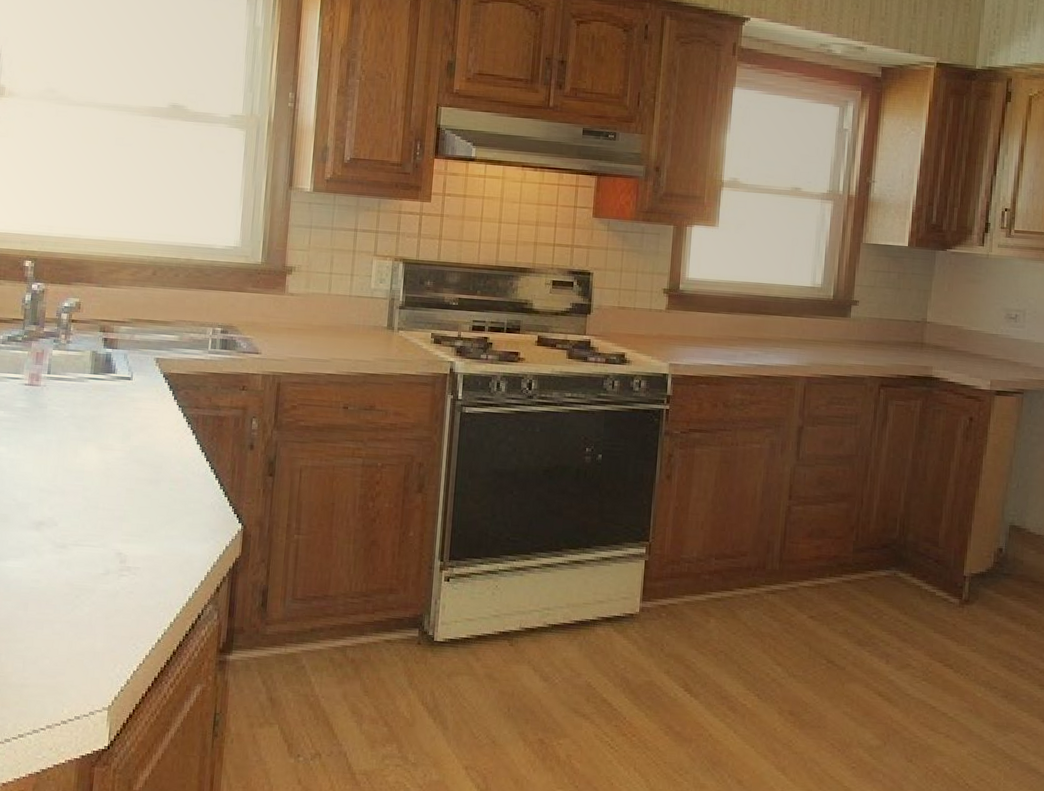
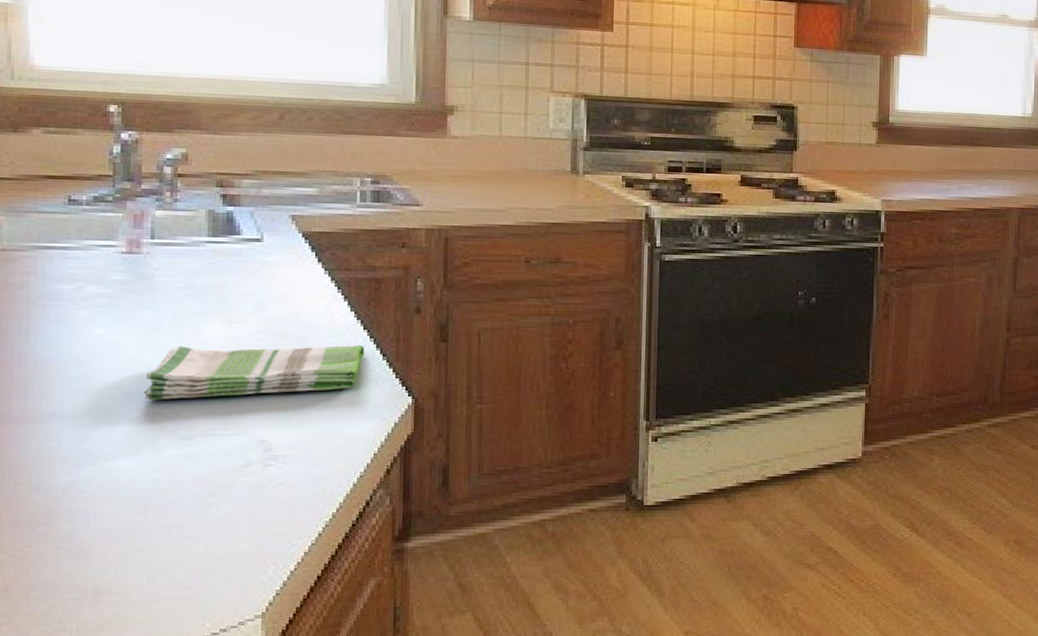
dish towel: none [32,466,206,513] -> present [144,344,364,400]

